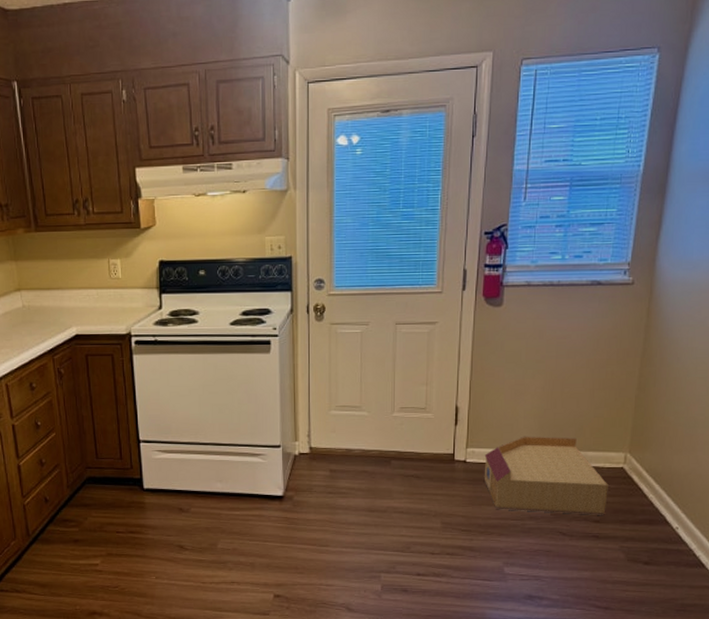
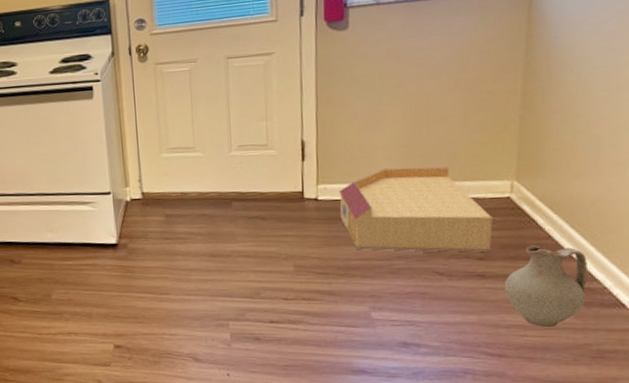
ceramic jug: none [613,511,679,584] -> present [504,245,587,328]

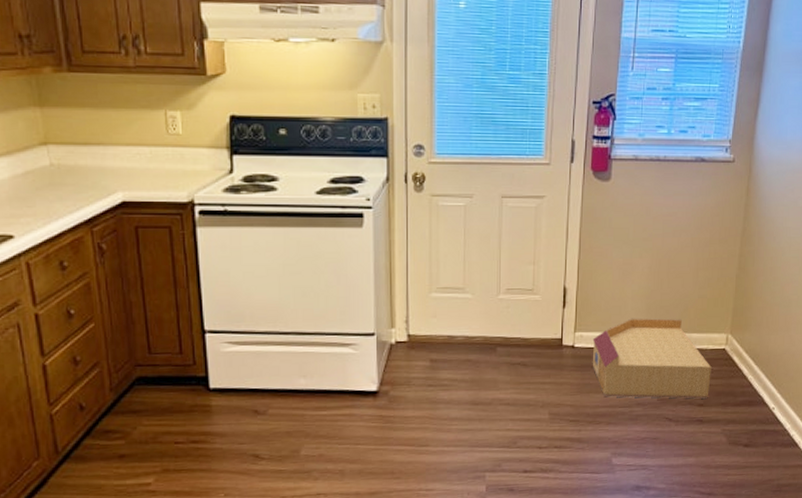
ceramic jug: present [504,245,587,328] -> none [716,393,775,467]

